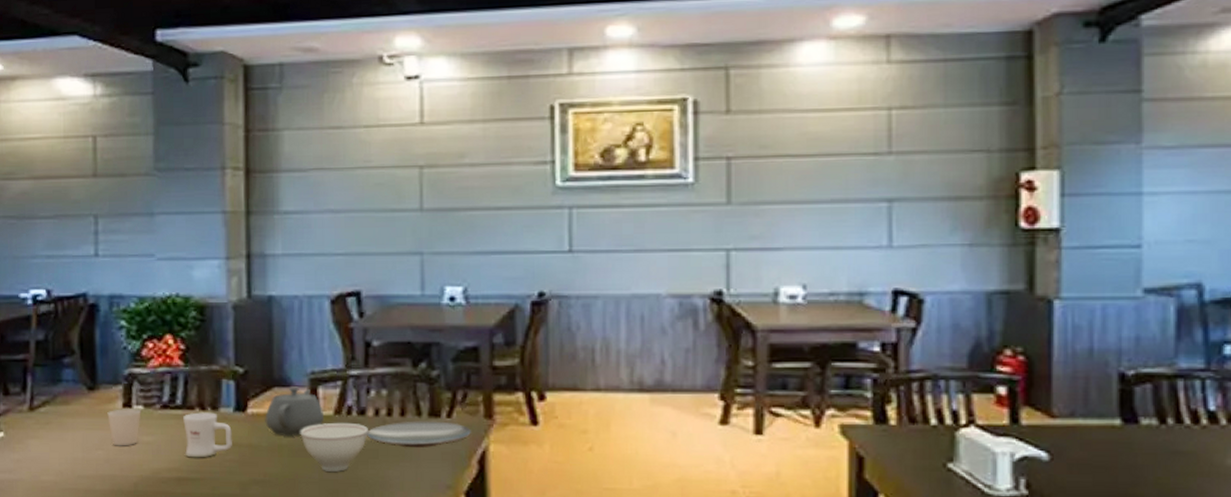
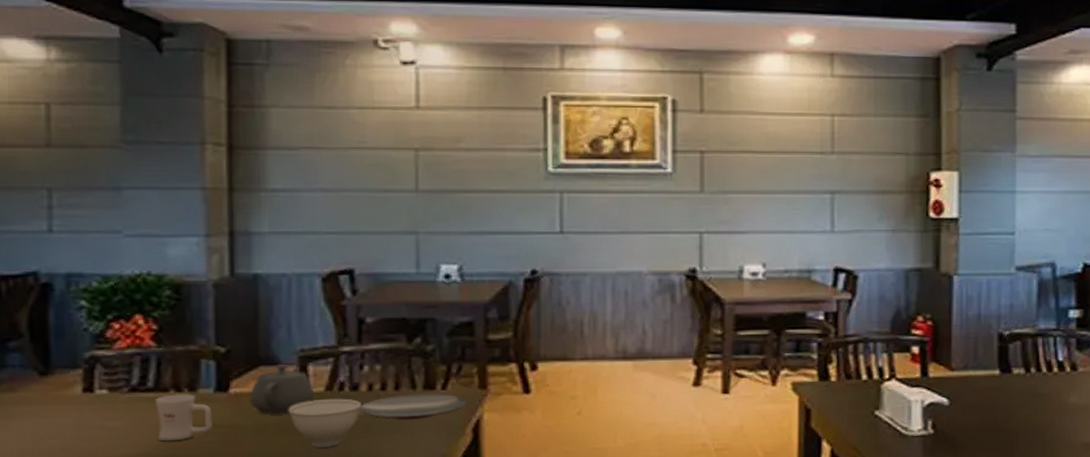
cup: present [107,407,141,446] -> none [64,392,106,434]

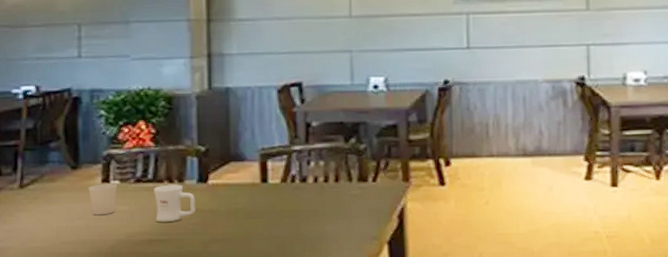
cup: none [64,392,106,434] -> present [88,183,118,215]
teapot: present [249,364,314,415] -> none [223,161,272,202]
bowl: present [288,398,361,447] -> none [252,188,309,229]
plate: present [360,393,467,420] -> none [308,185,393,207]

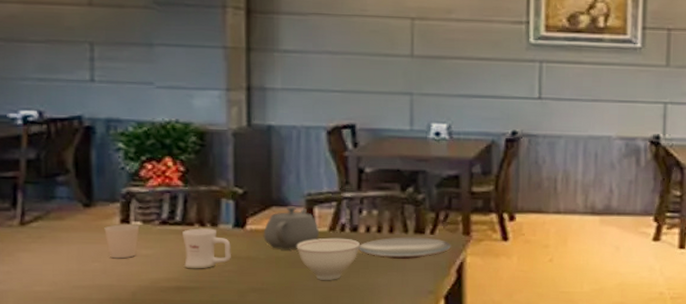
teapot: none [223,161,272,202] -> present [263,206,319,250]
bowl: none [252,188,309,229] -> present [296,237,360,280]
plate: none [308,185,393,207] -> present [359,237,452,259]

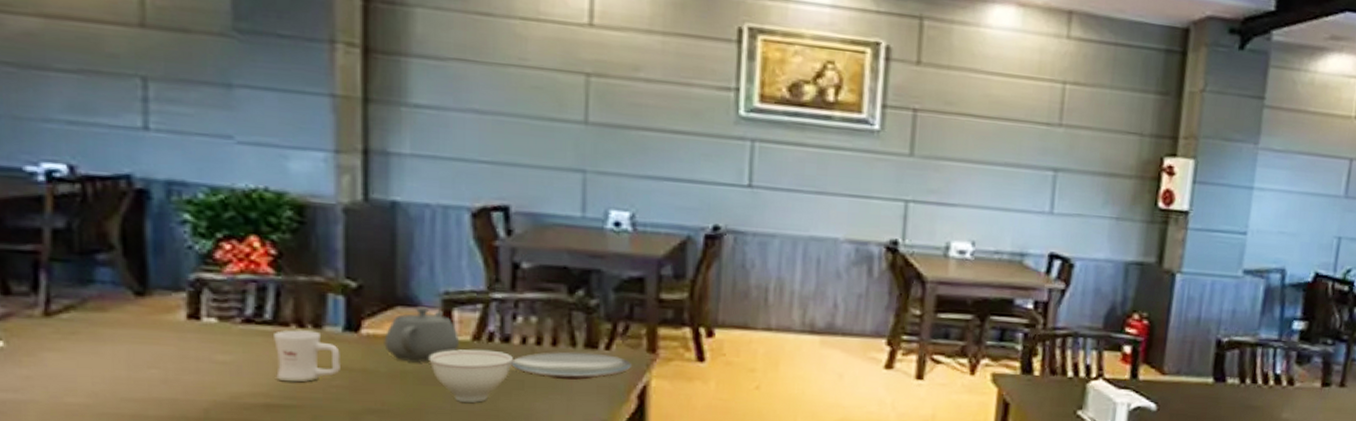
cup: present [104,223,140,259] -> none [164,319,214,365]

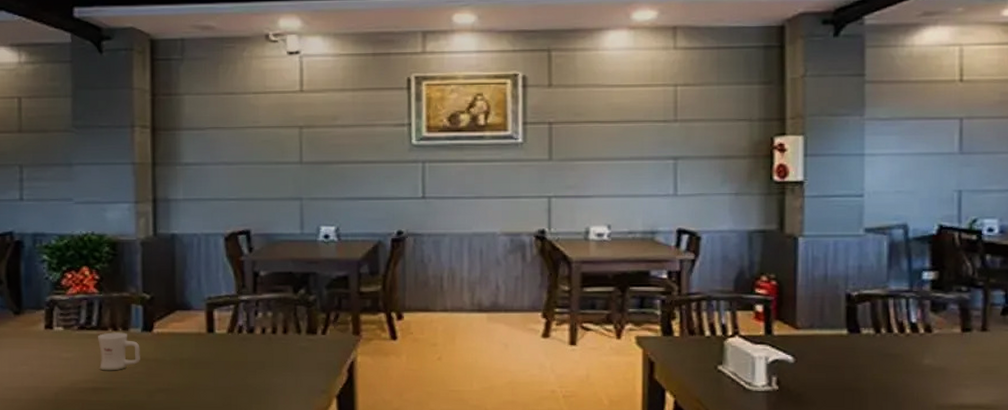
teapot: present [384,306,459,363] -> none [168,310,219,352]
bowl: present [429,349,513,403] -> none [198,339,256,380]
plate: present [511,351,633,380] -> none [255,337,343,359]

